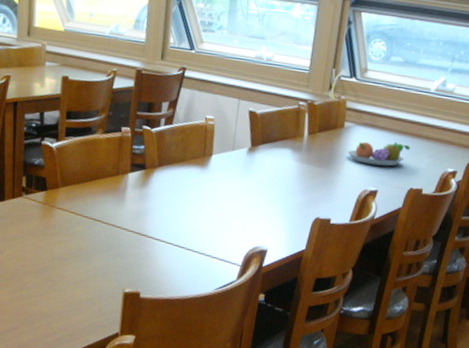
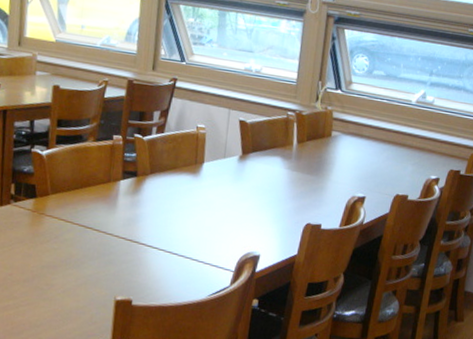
fruit bowl: present [347,141,410,167] -> none [335,150,395,174]

